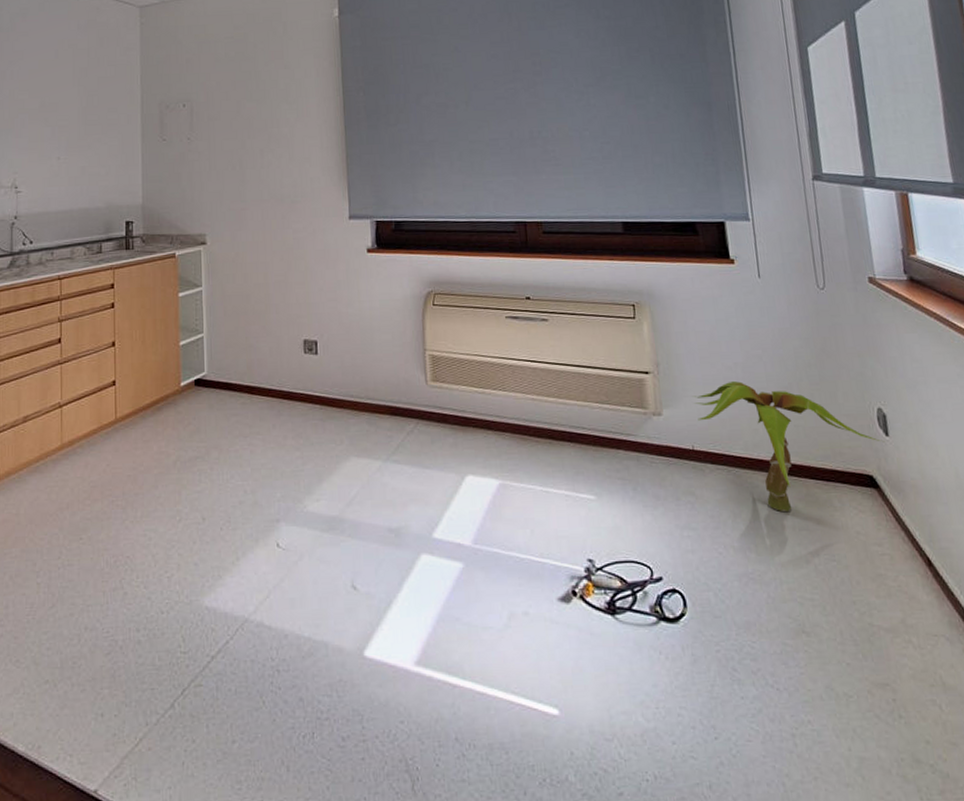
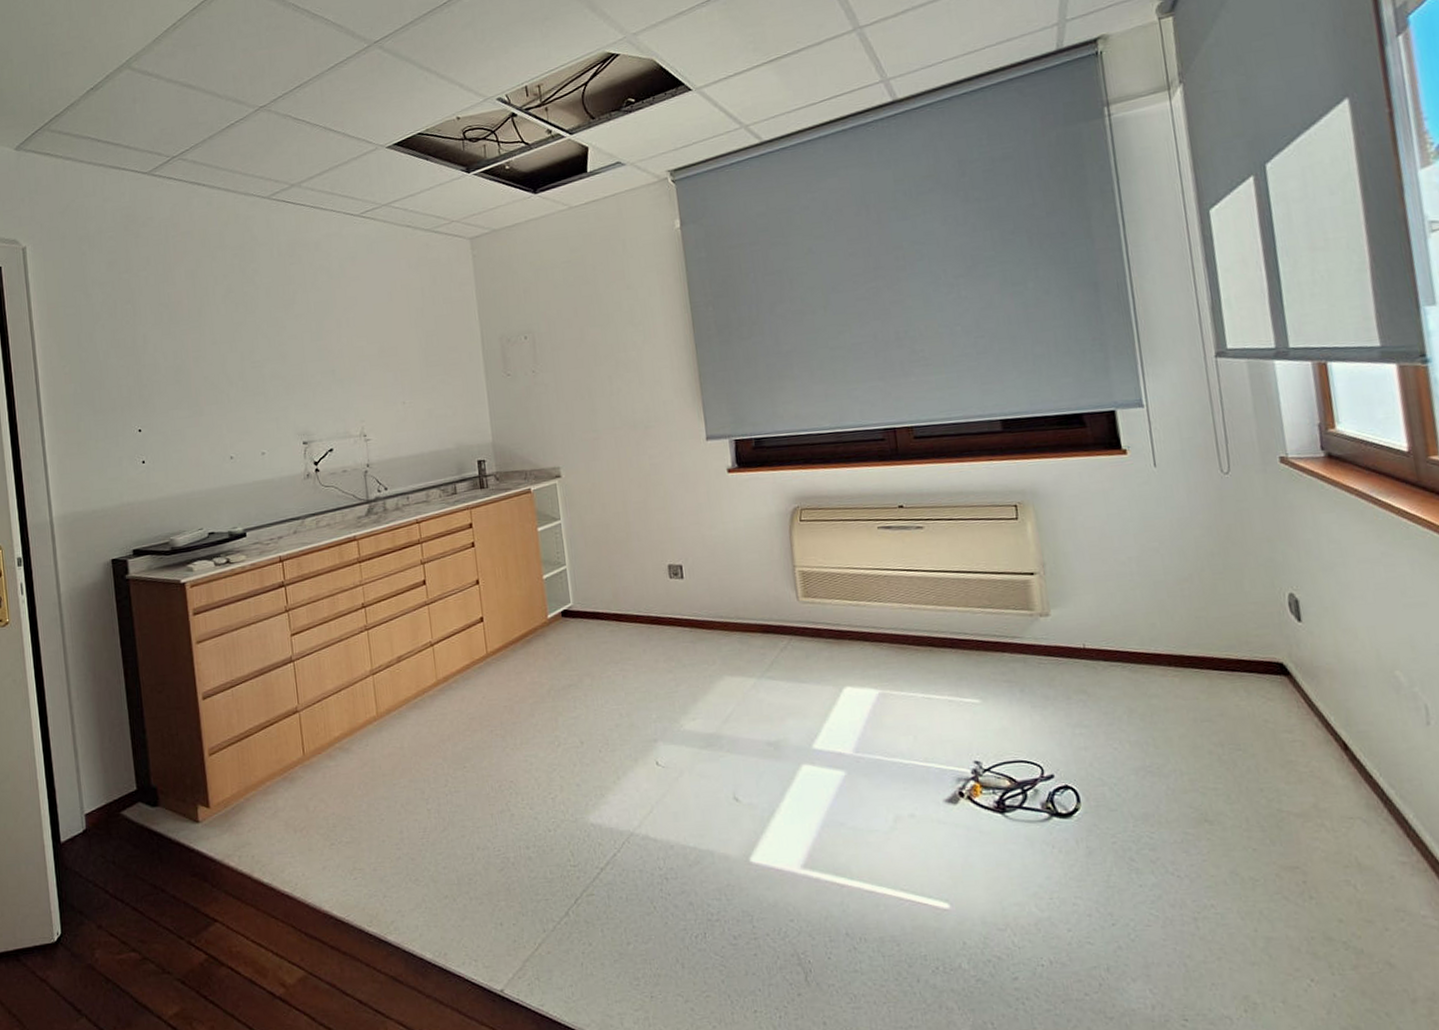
decorative plant: present [692,381,885,511] -> none [1082,576,1298,704]

